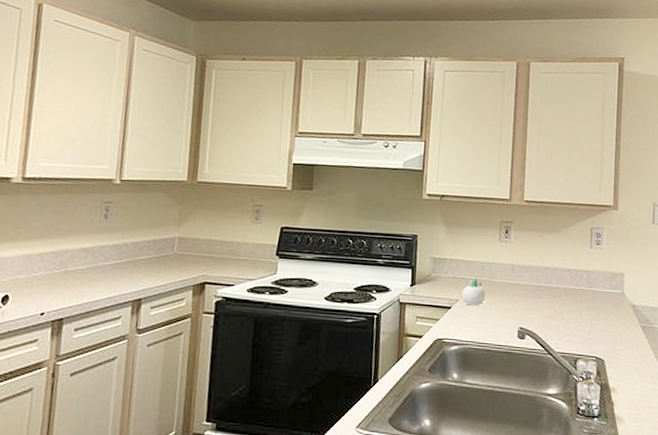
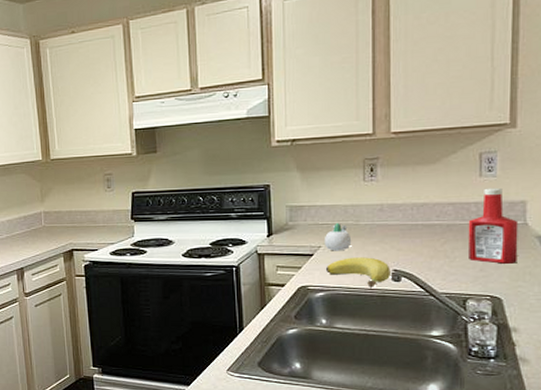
banana: none [460,313,517,344] -> present [325,257,390,288]
ketchup bottle: none [579,259,618,328] -> present [467,187,519,264]

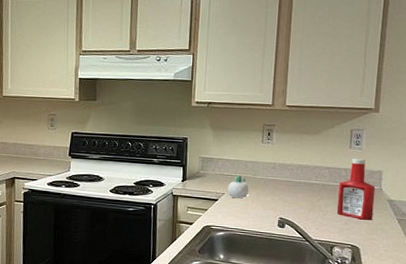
banana: present [325,257,390,288] -> none [226,204,277,231]

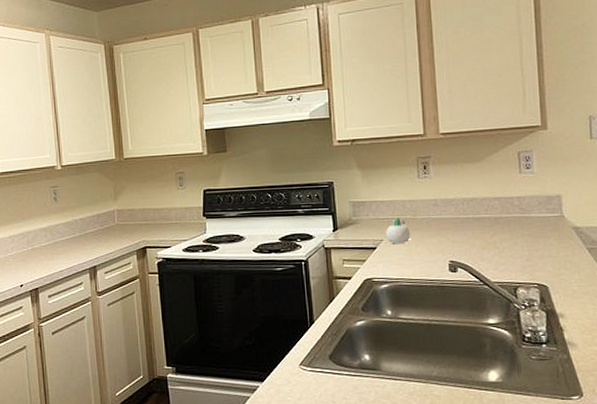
ketchup bottle: present [337,158,376,220] -> none [513,183,558,253]

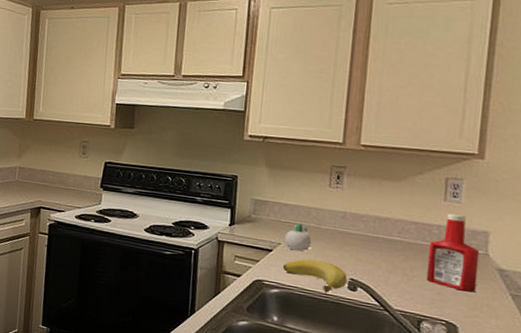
banana: none [388,249,448,279] -> present [282,259,347,293]
ketchup bottle: none [513,183,558,253] -> present [426,213,480,292]

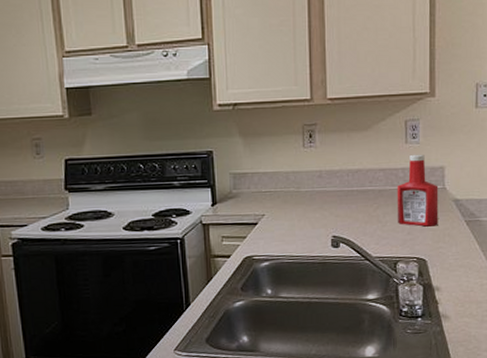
banana: present [282,259,347,293] -> none [269,224,330,255]
succulent planter: present [284,223,312,251] -> none [267,190,294,219]

